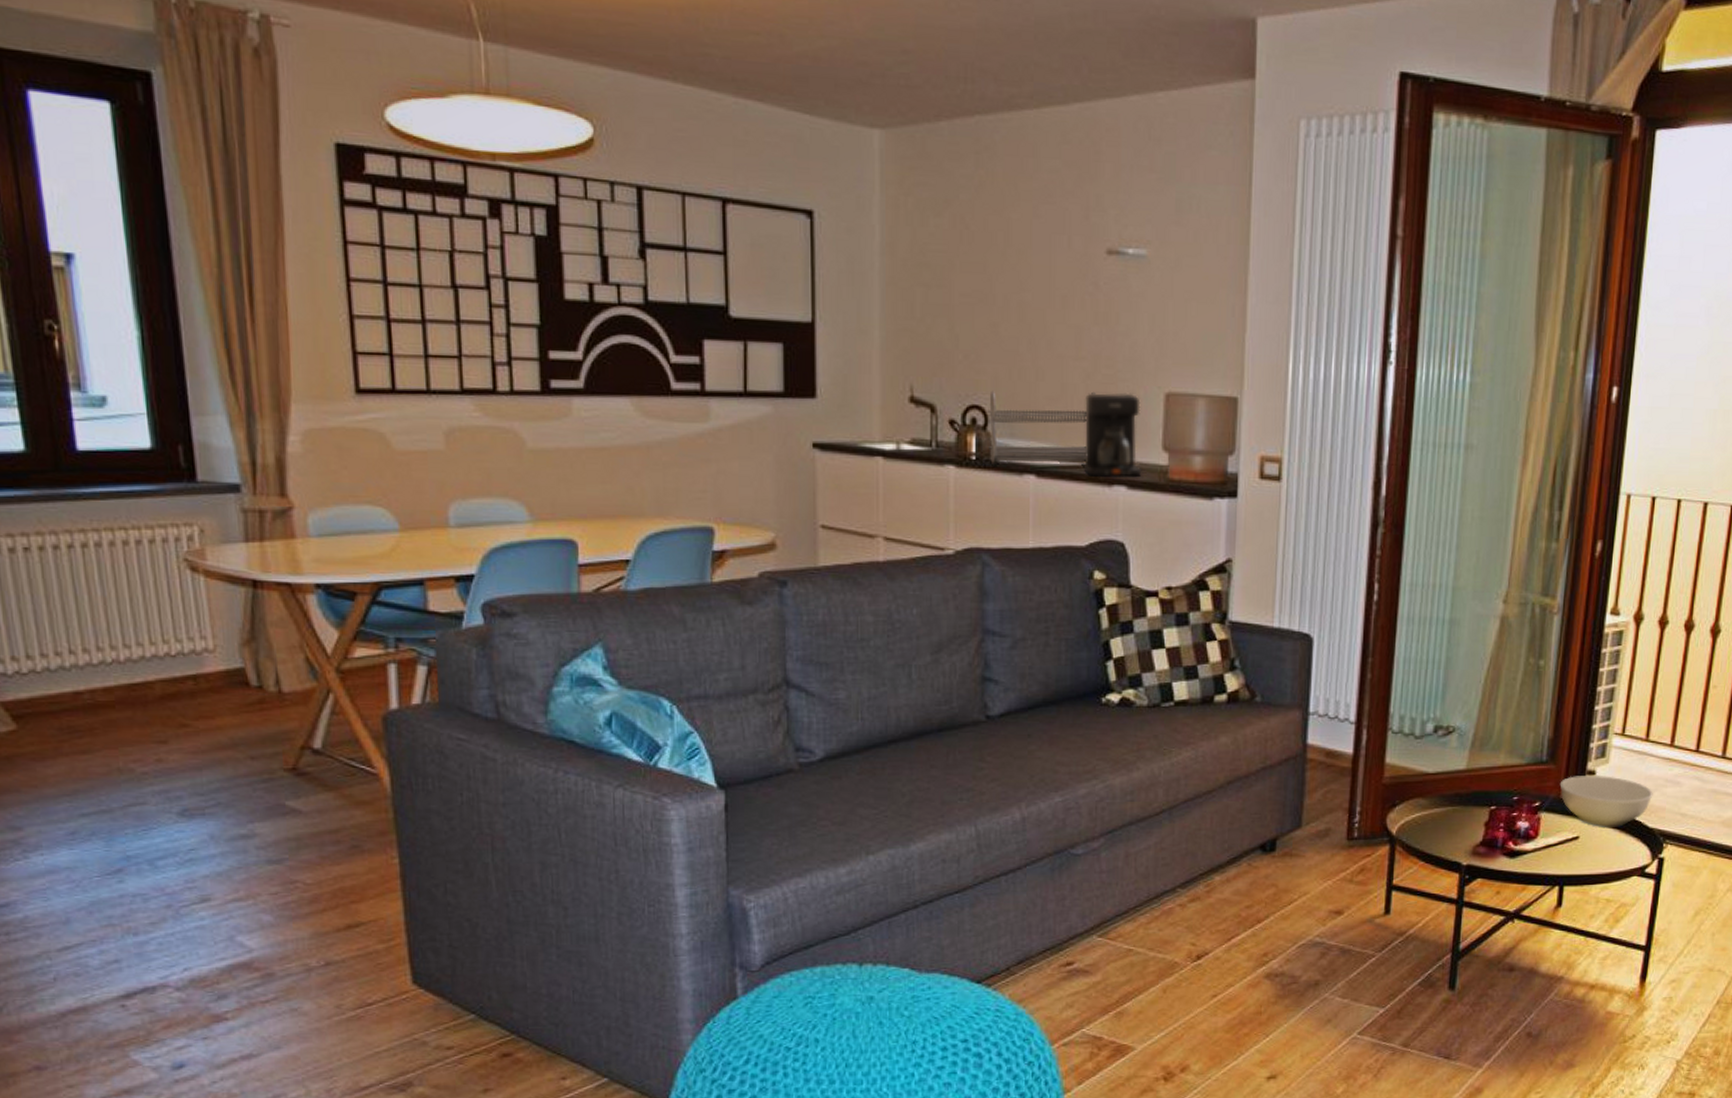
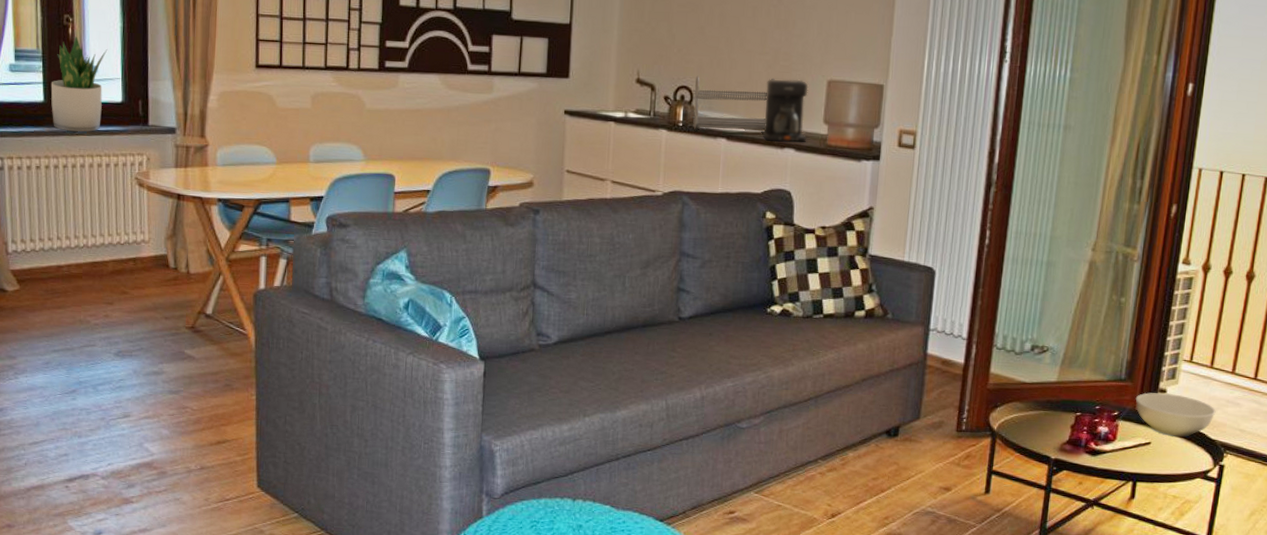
planter: none [33,352,121,495] -> present [51,36,108,133]

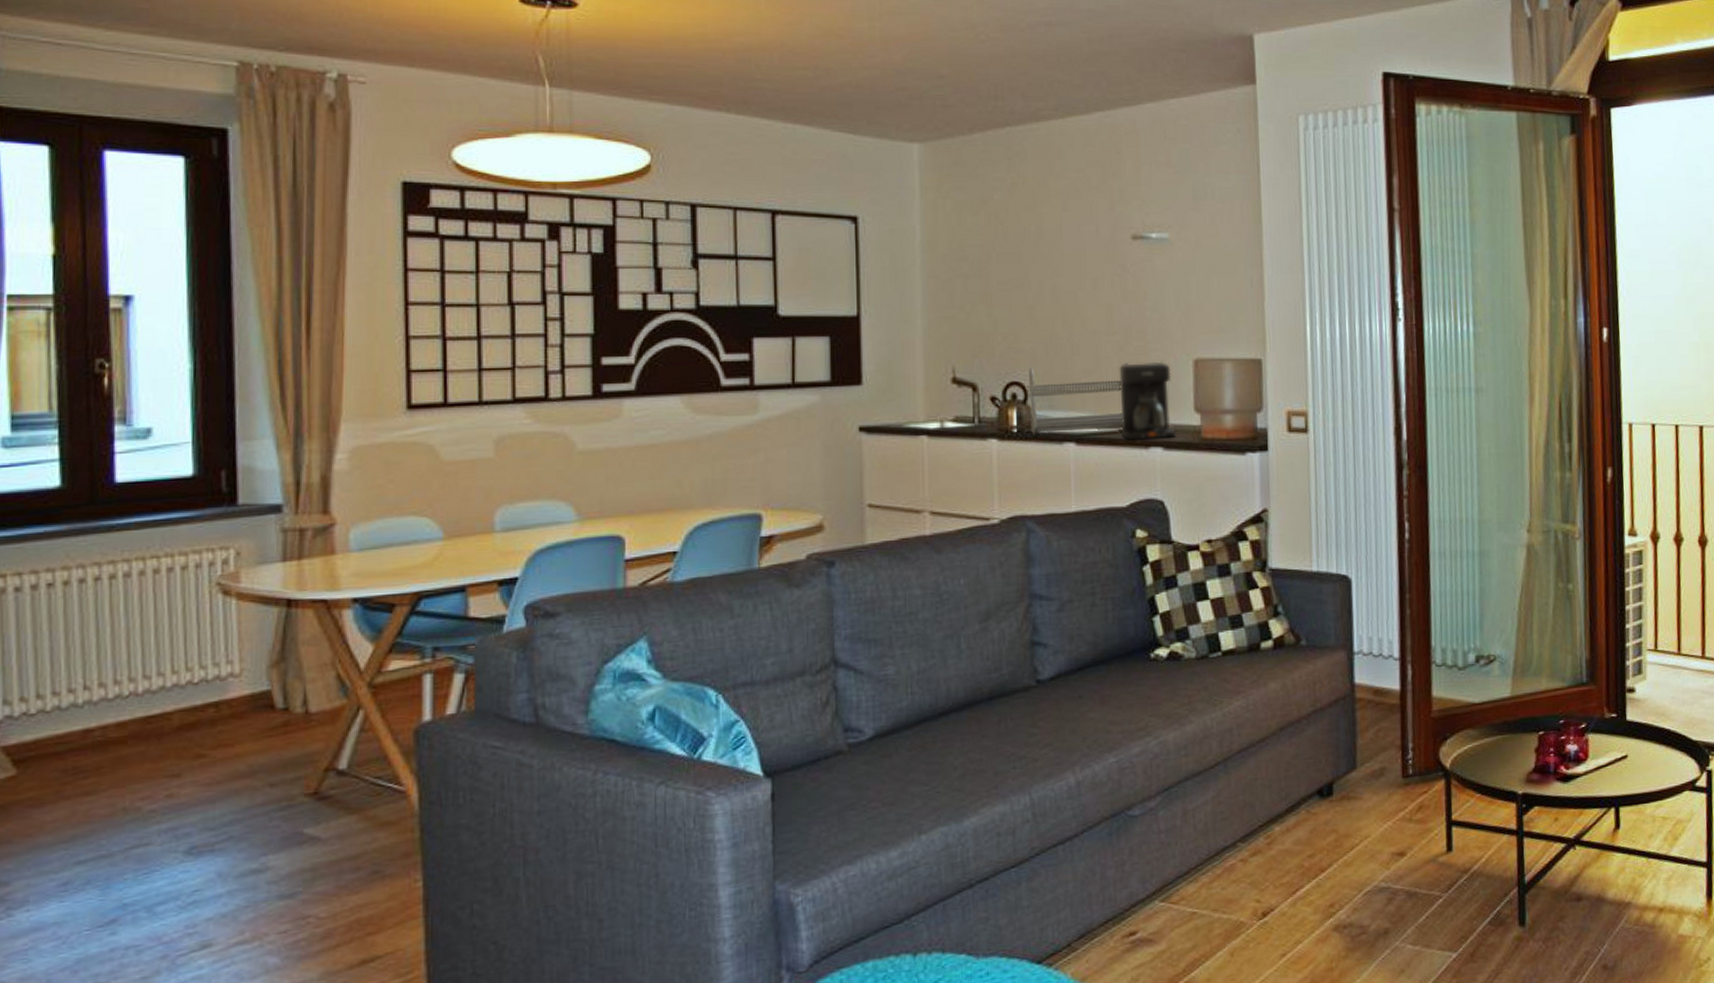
planter: present [51,36,108,133] -> none [72,388,169,527]
bowl: present [1135,392,1216,437] -> none [1602,692,1693,744]

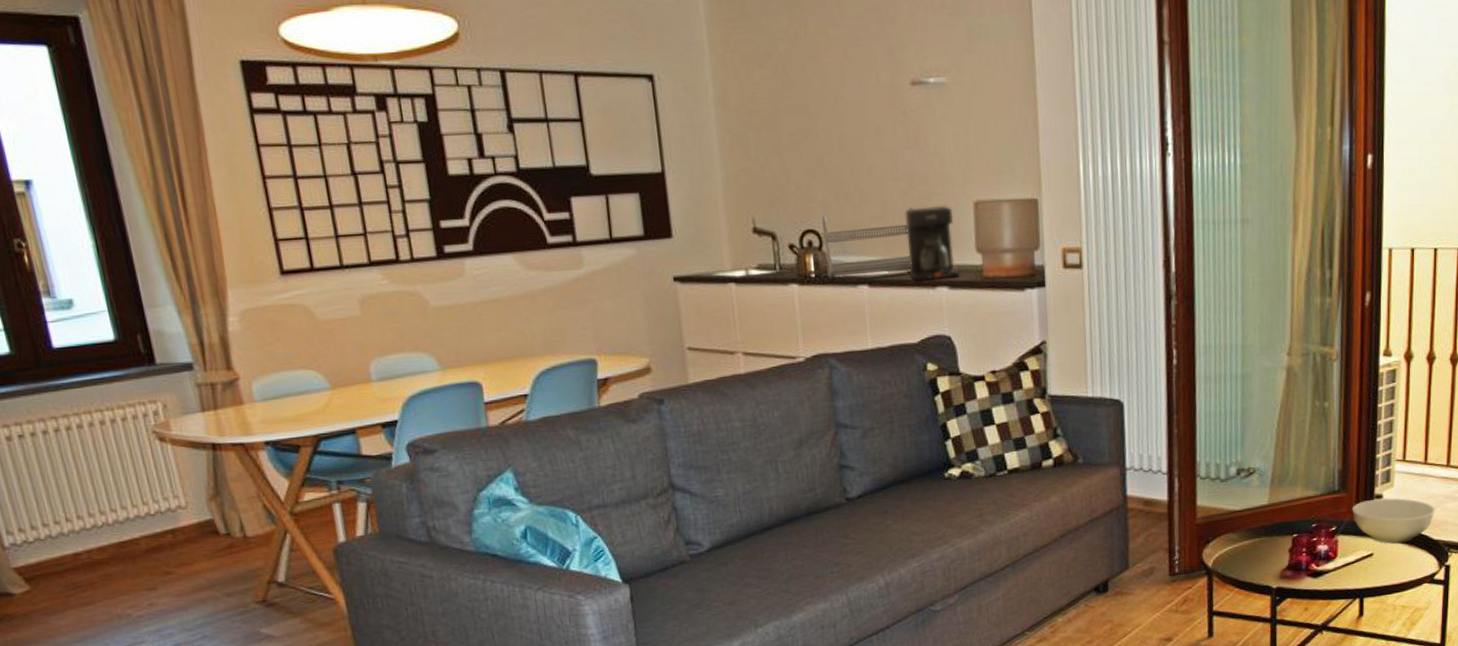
bowl: none [1602,692,1693,744] -> present [1352,498,1435,543]

